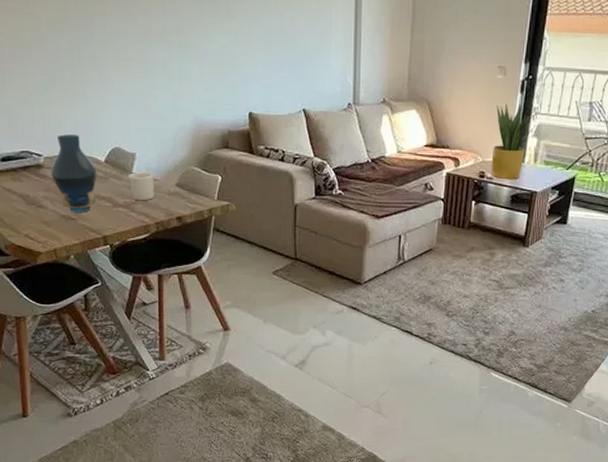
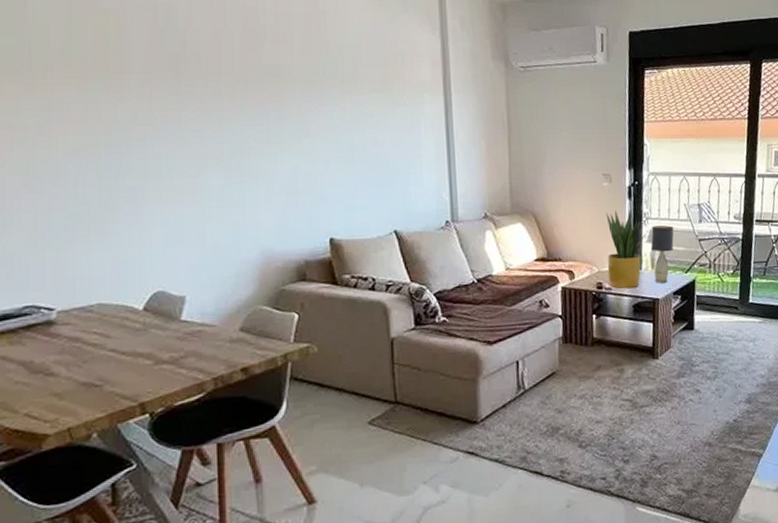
vase: present [51,134,97,213] -> none [67,280,133,377]
mug: present [127,172,155,201] -> none [174,318,212,354]
table lamp: none [536,121,562,177] -> present [651,225,674,283]

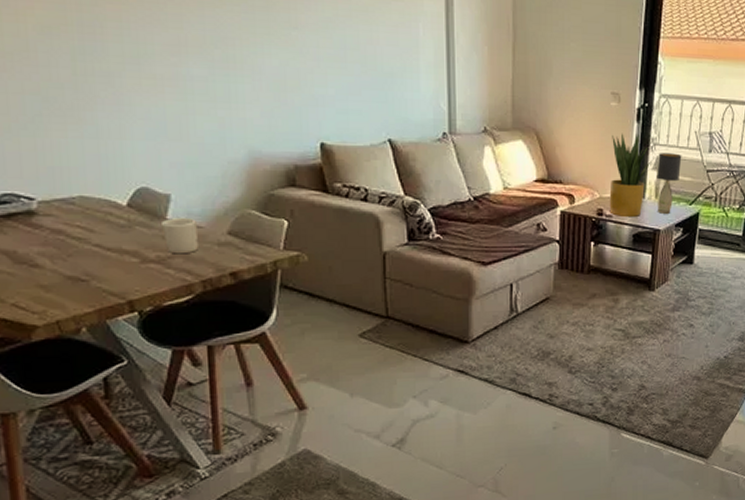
mug: none [174,318,212,354] -> present [160,218,200,254]

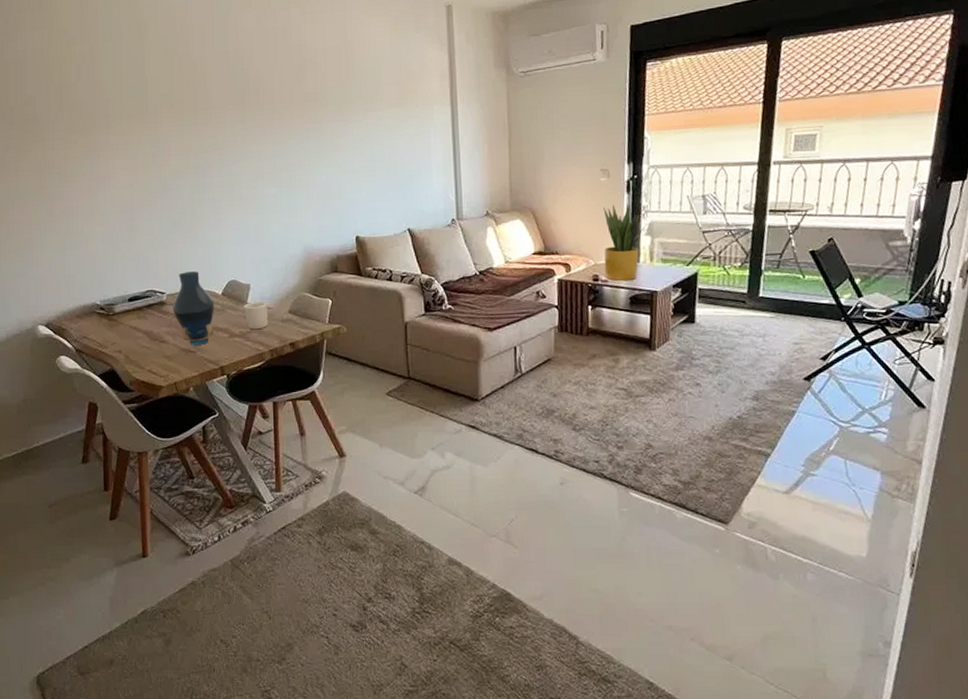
vase: none [48,171,117,272] -> present [173,271,215,345]
table lamp: present [657,153,682,214] -> none [650,218,675,276]

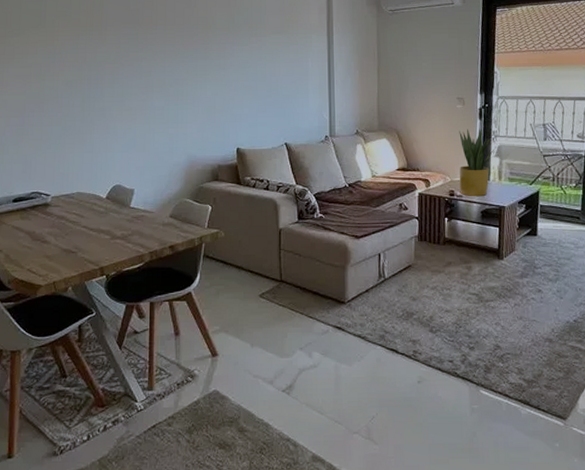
vase: present [173,271,215,345] -> none [57,175,99,246]
mug: present [243,302,269,330] -> none [126,206,151,233]

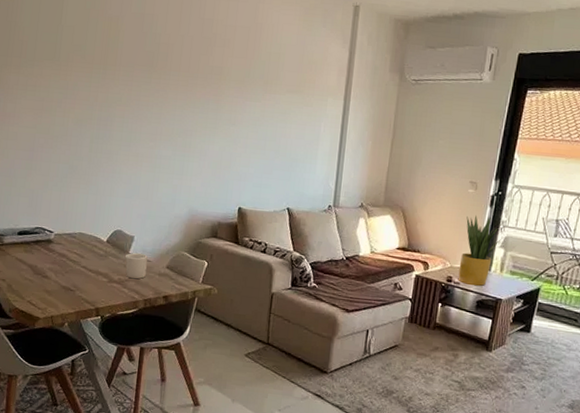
mug: none [126,206,151,233] -> present [124,253,148,280]

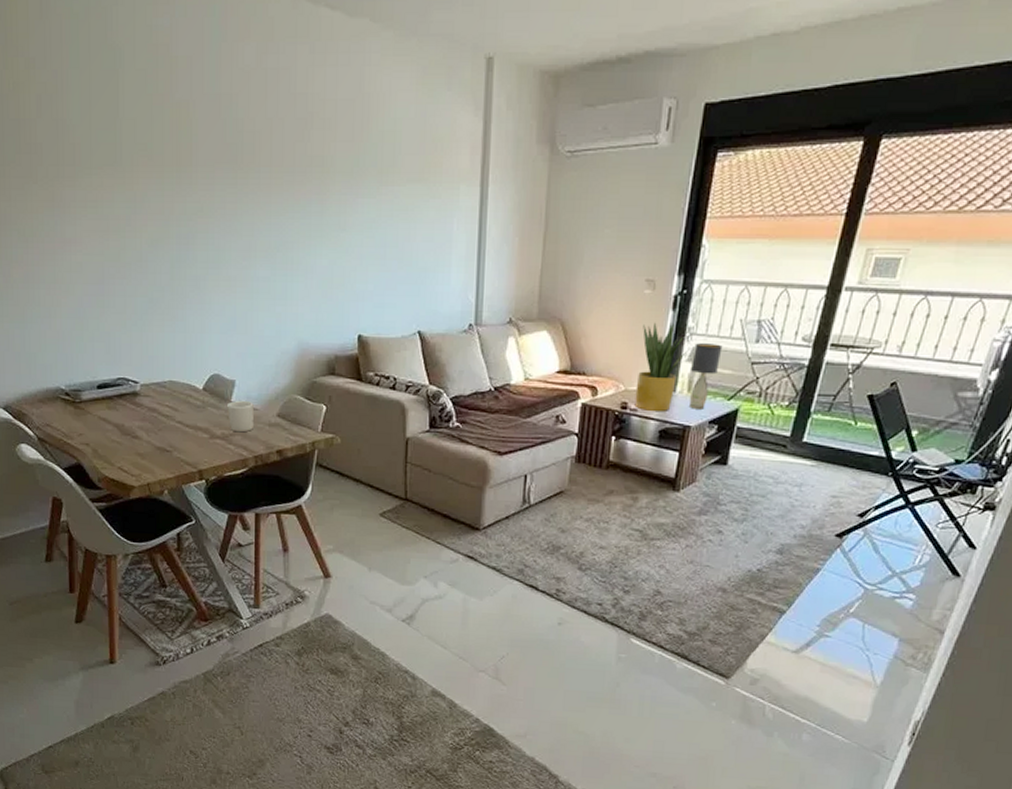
table lamp: none [501,234,529,286] -> present [690,343,723,409]

